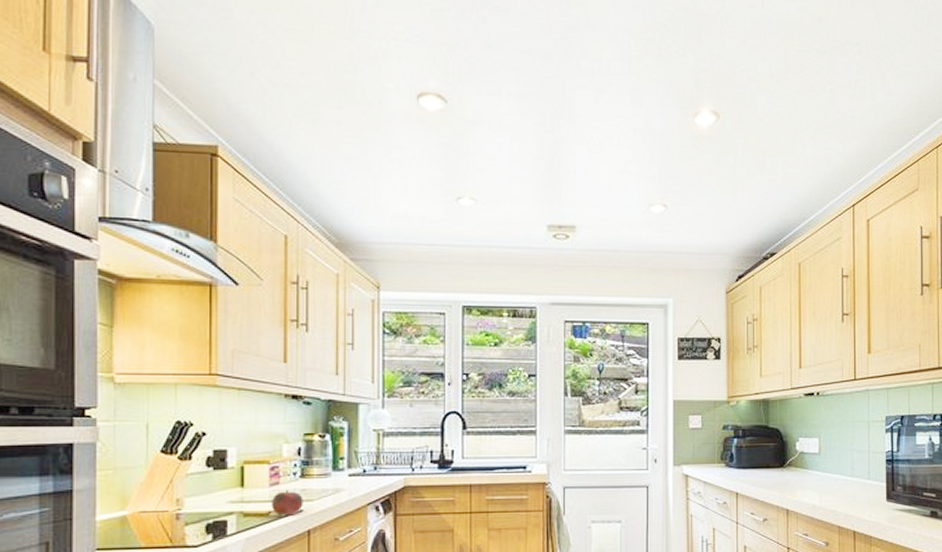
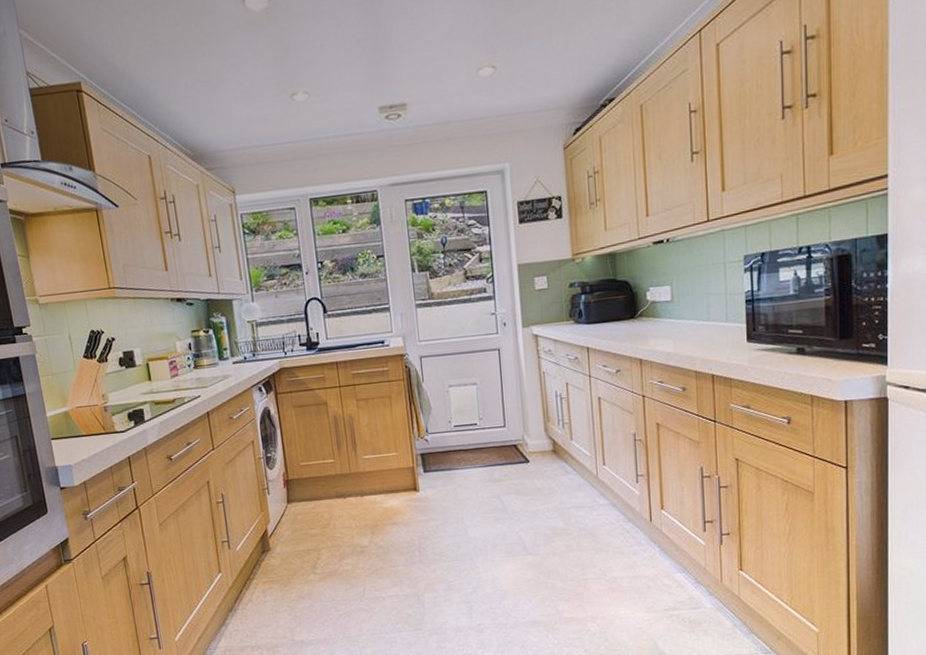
fruit: present [272,489,303,516] -> none [175,379,200,402]

